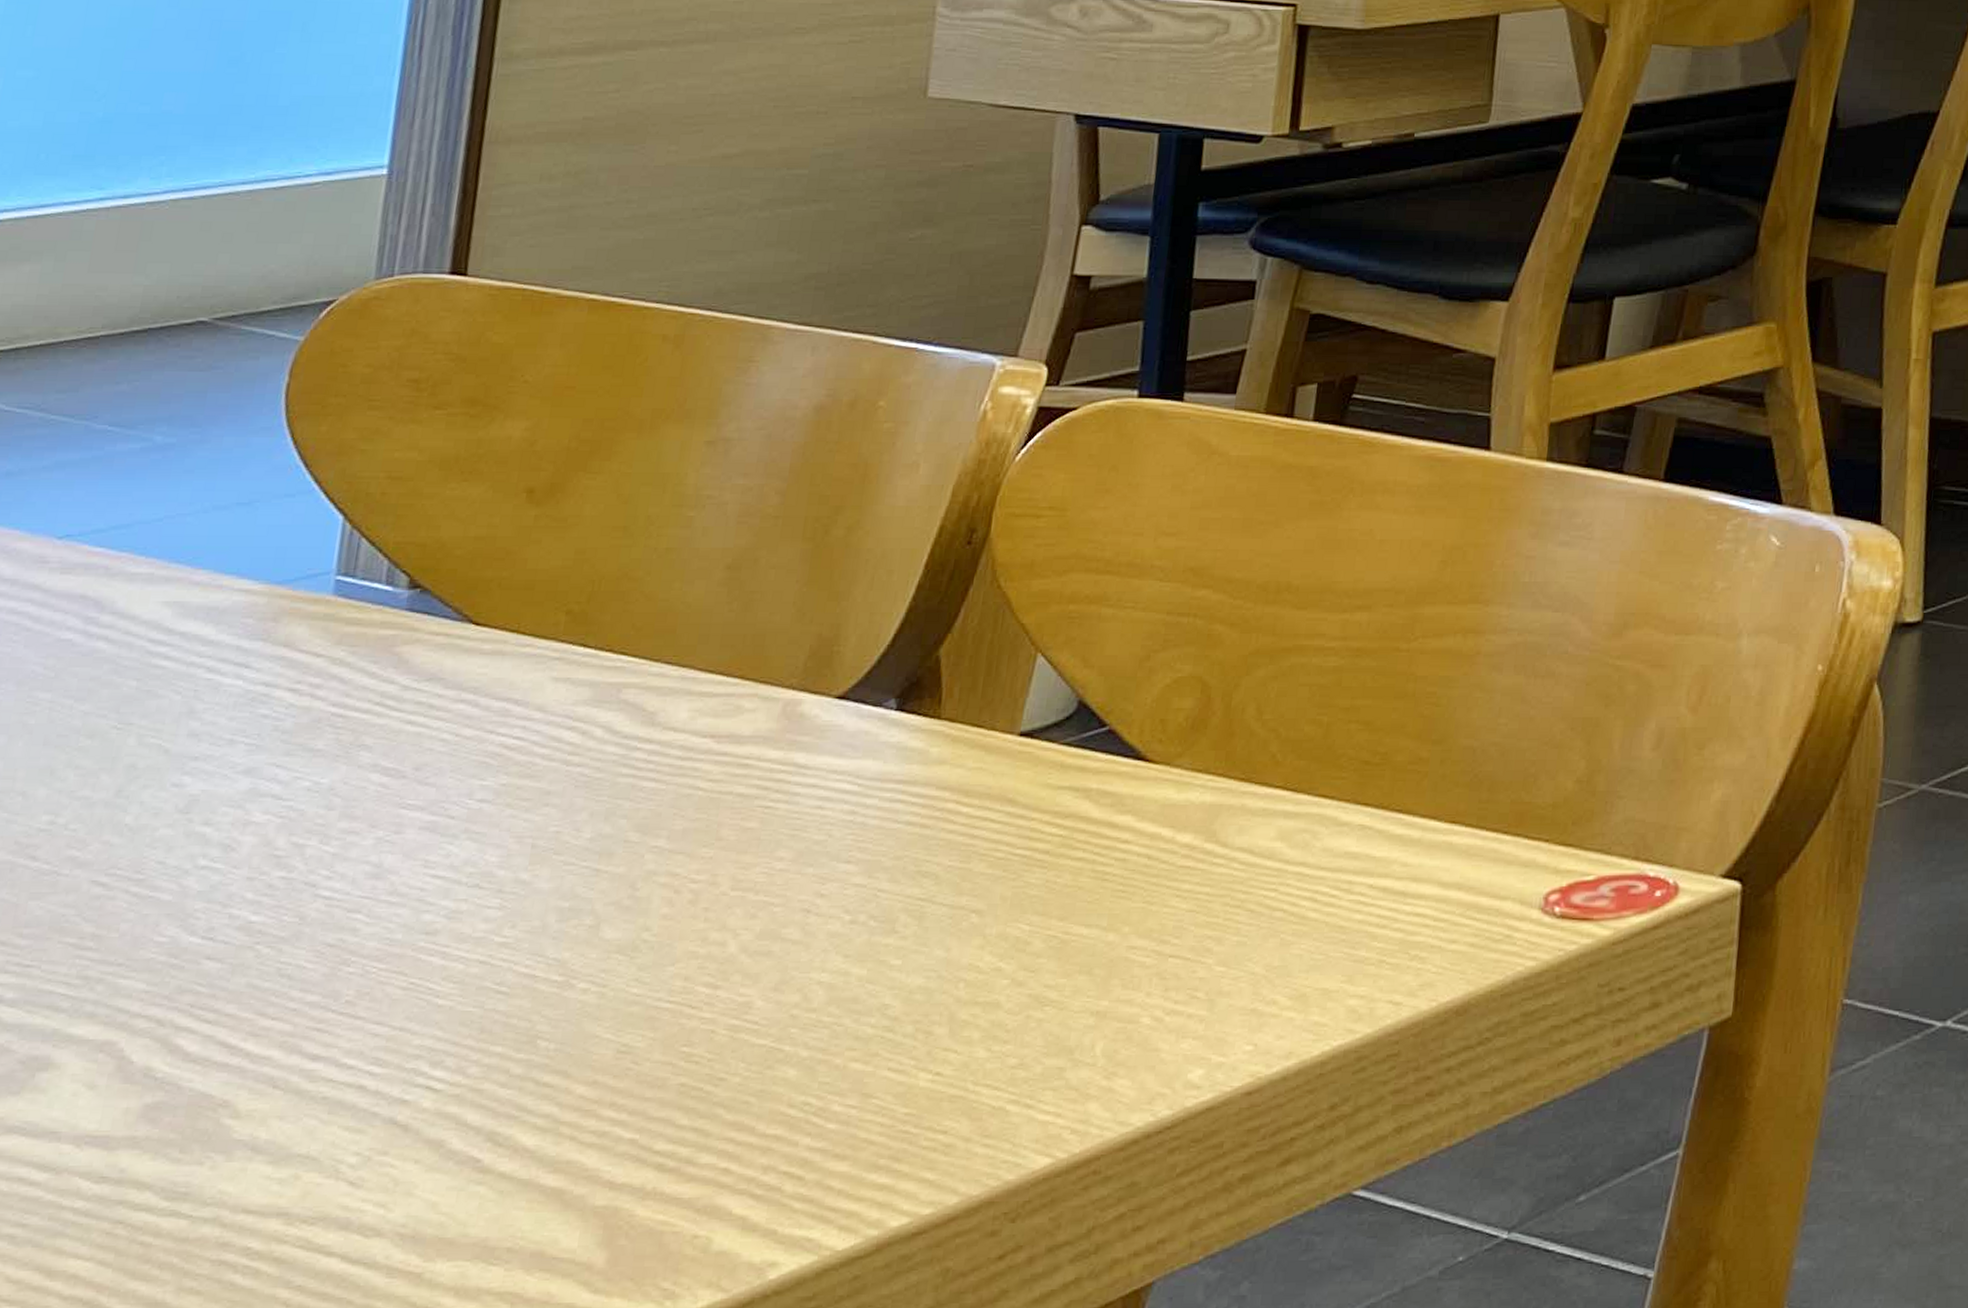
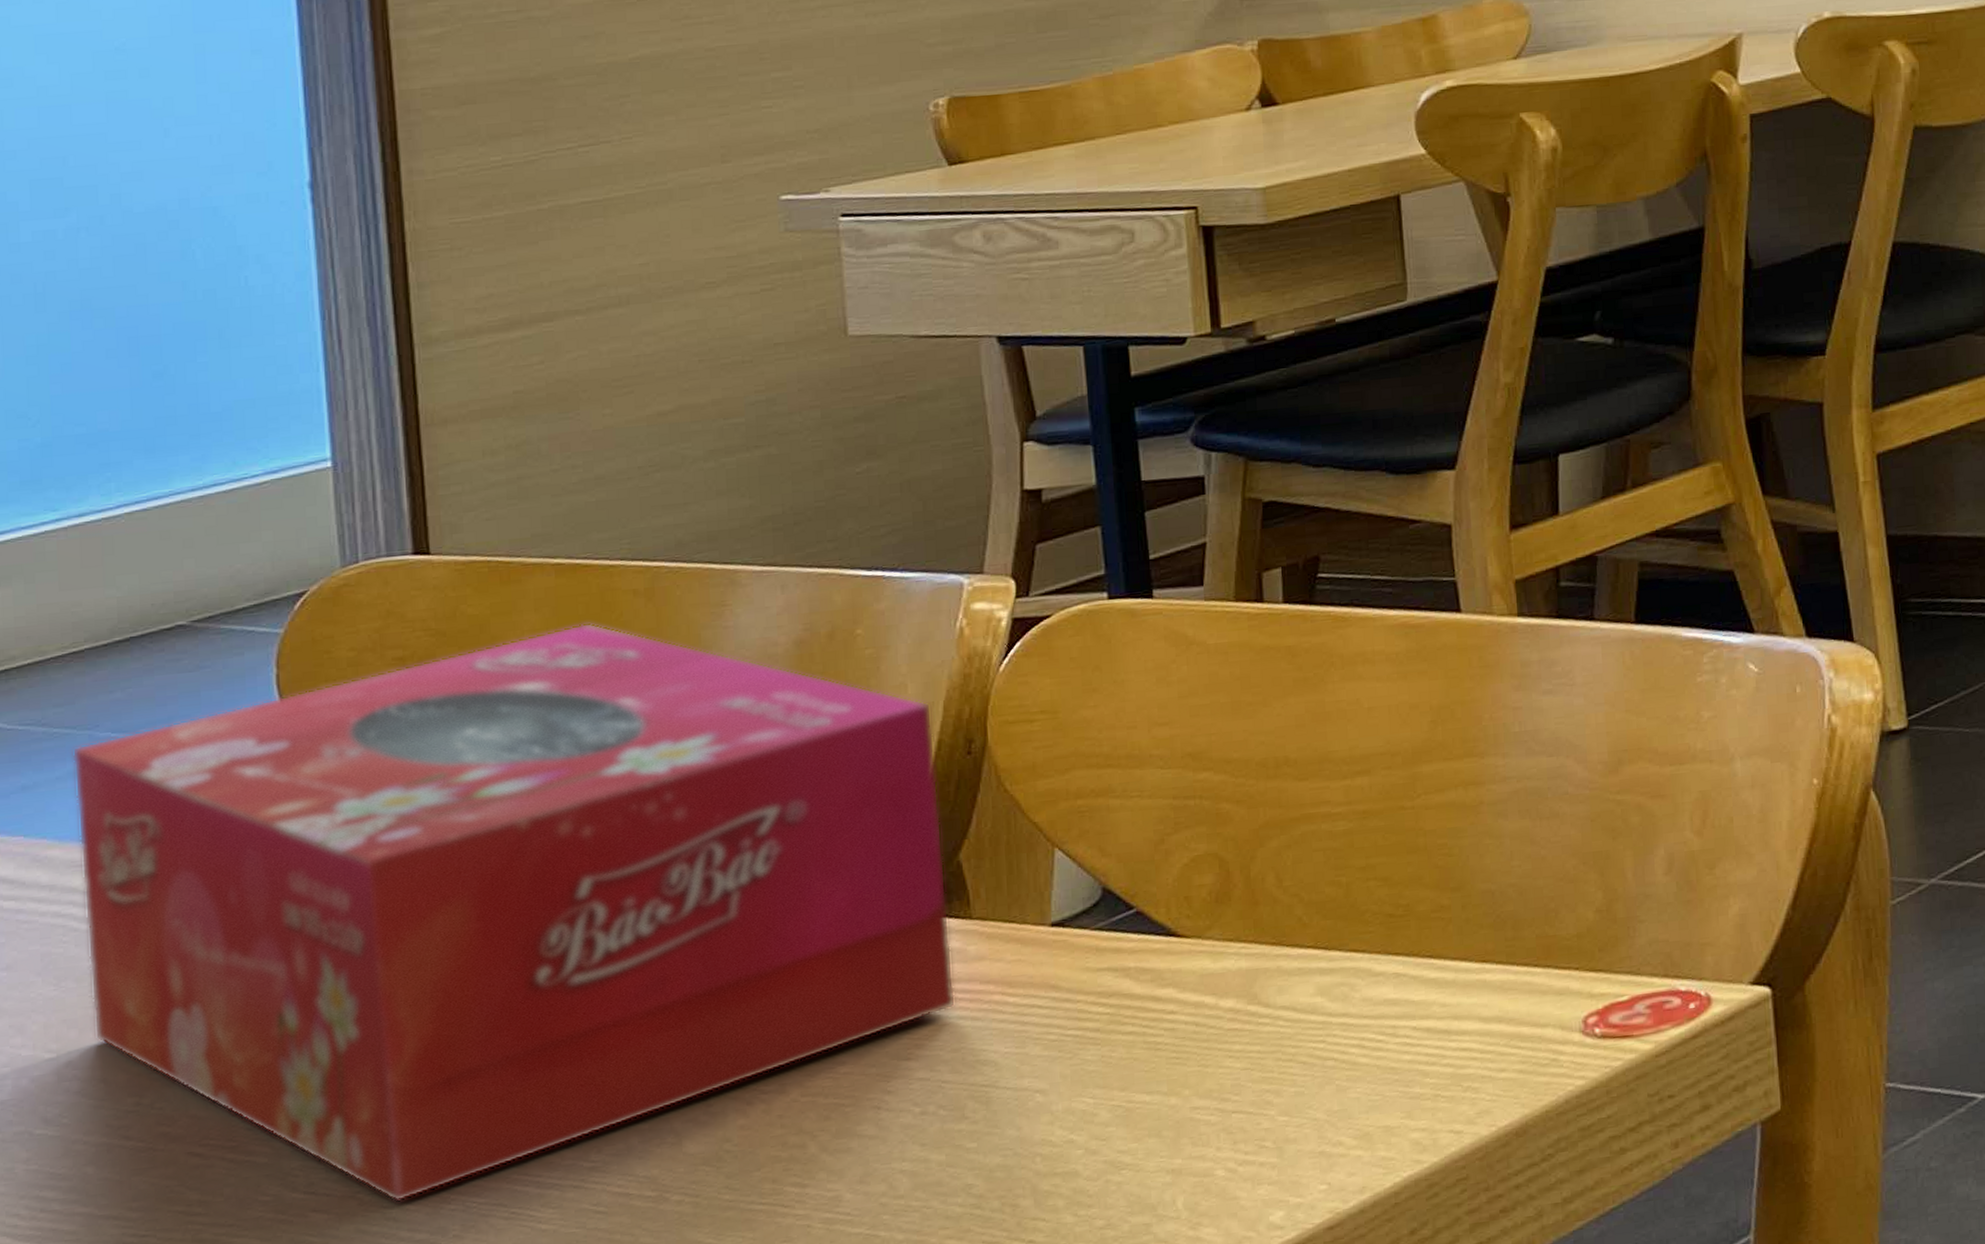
tissue box: none [23,364,940,958] -> present [72,622,956,1202]

